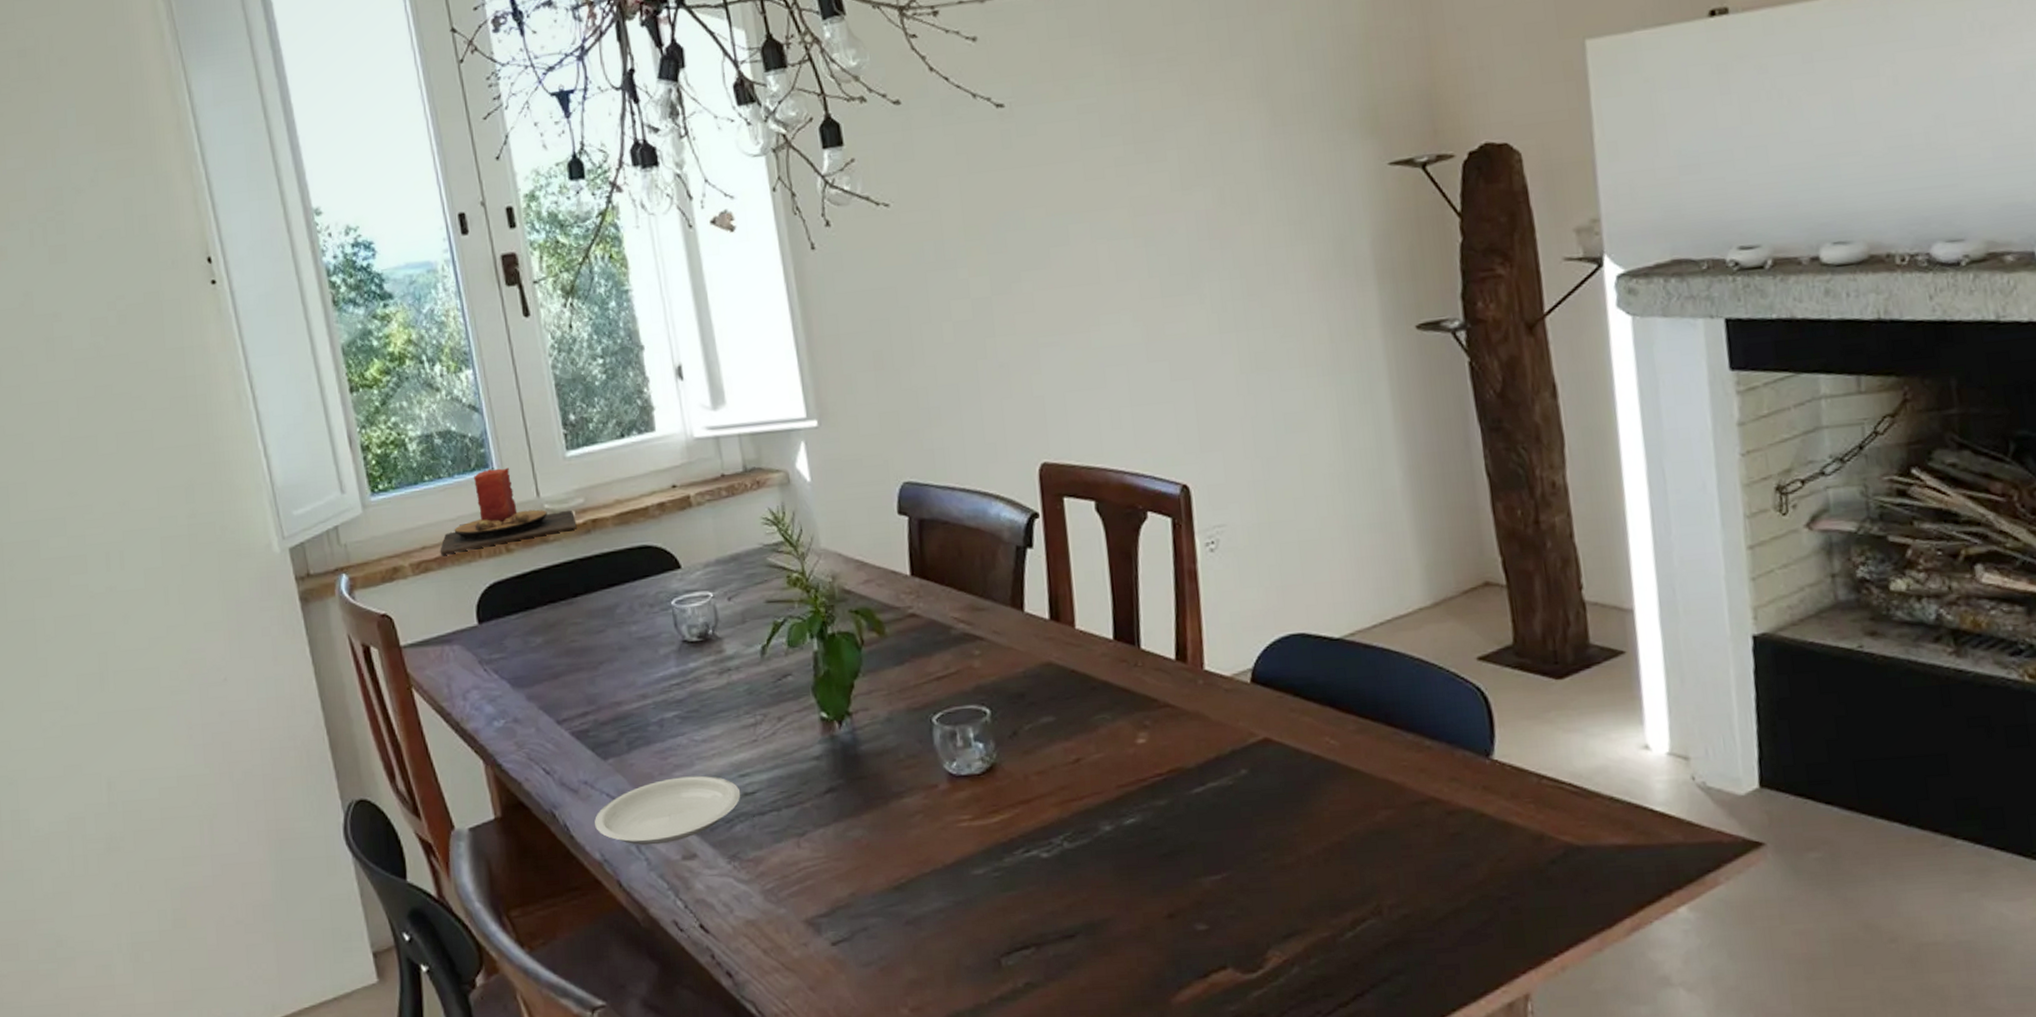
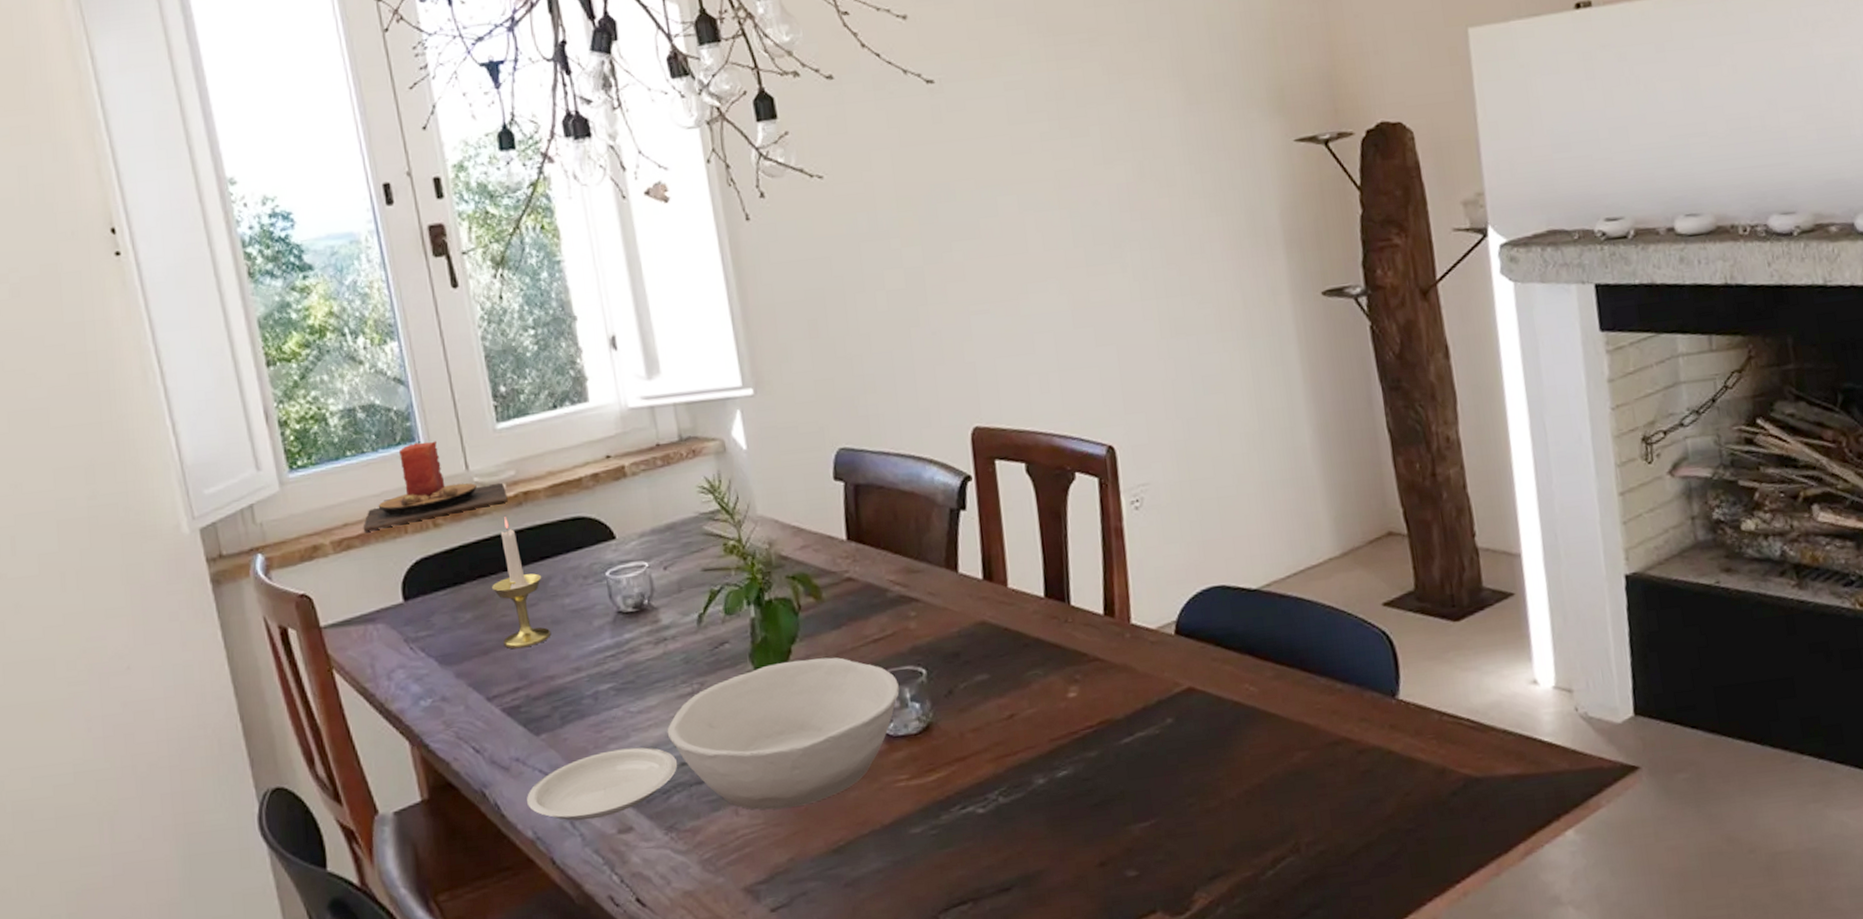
candlestick: none [562,544,619,674] -> present [492,517,551,649]
bowl: none [730,693,963,844] -> present [667,657,900,810]

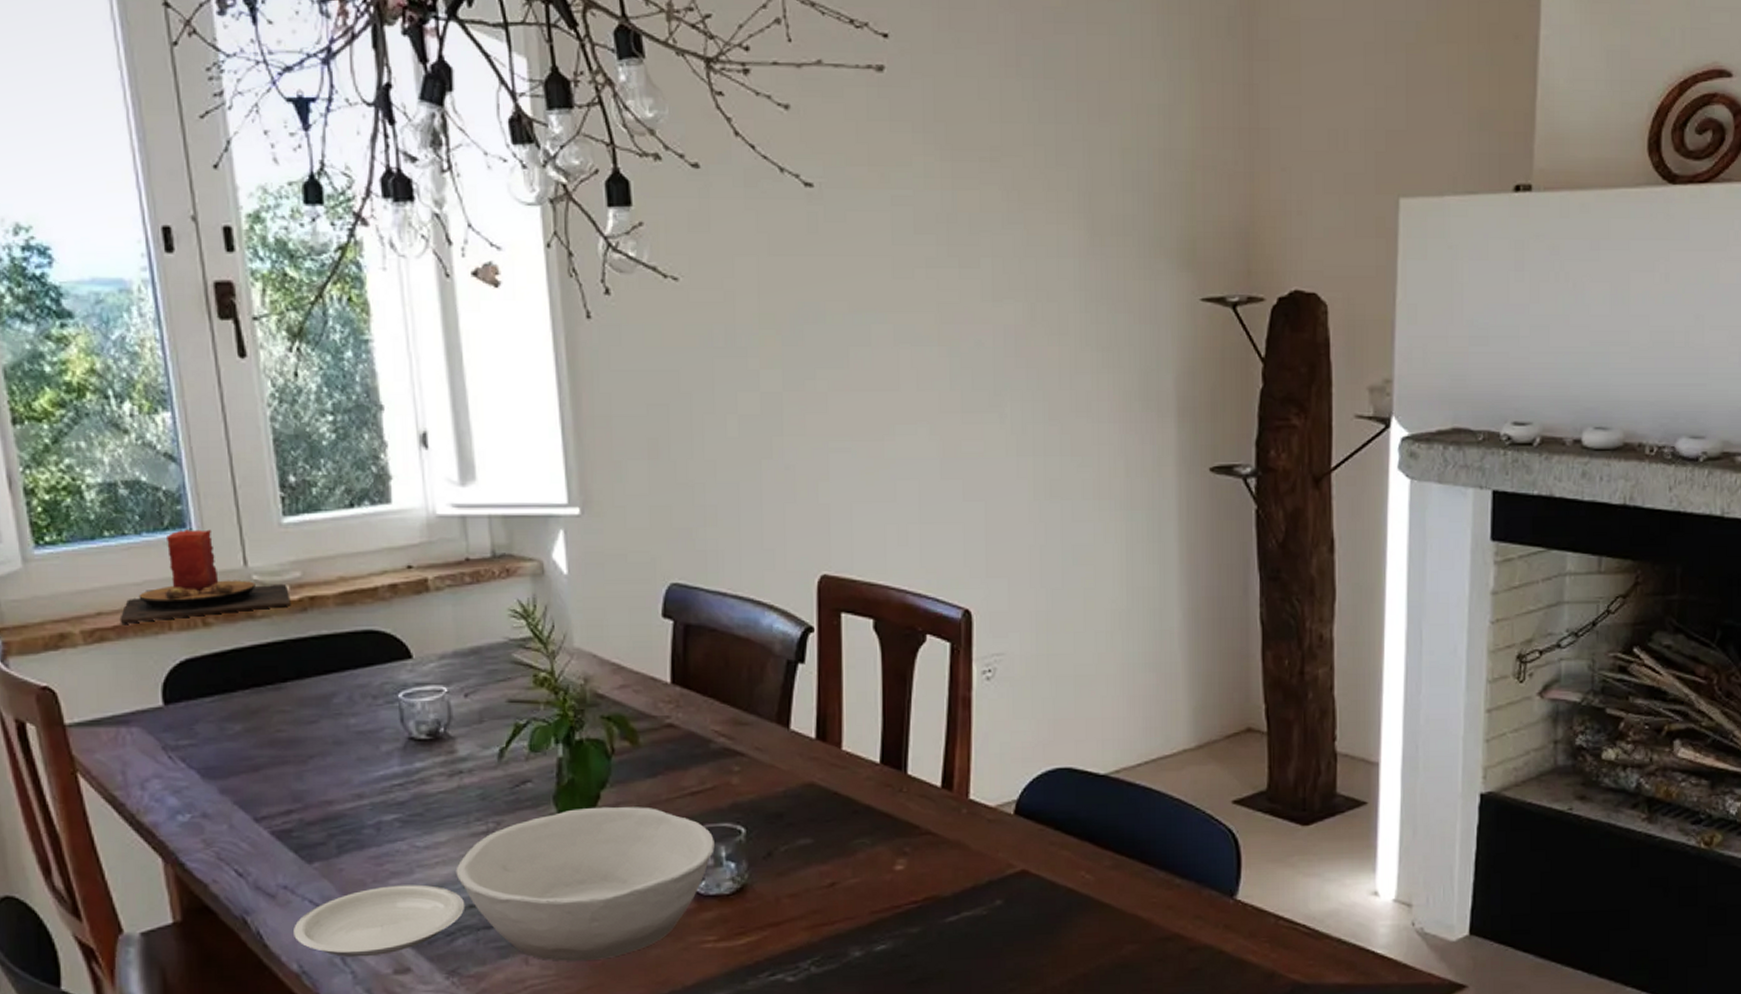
candlestick: present [492,517,551,649] -> none [267,622,332,768]

